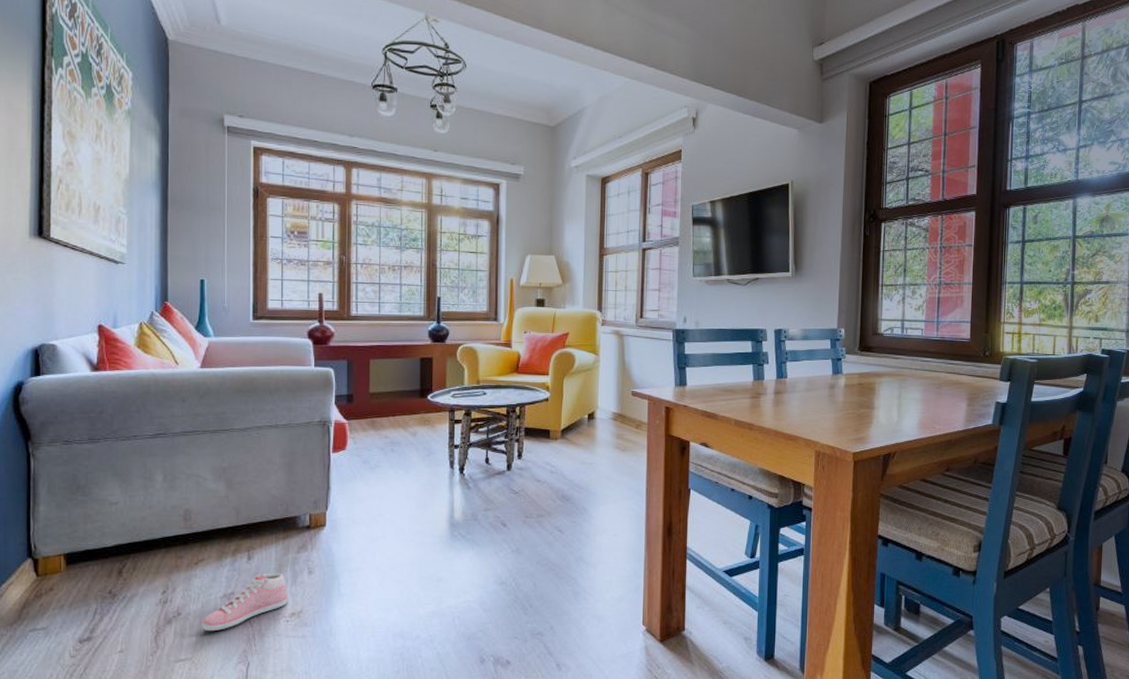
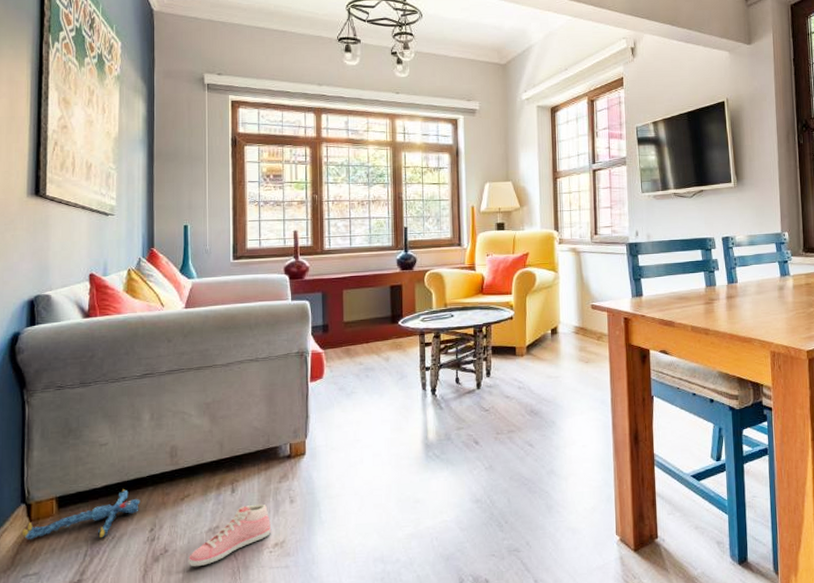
plush toy: none [28,550,153,598] -> present [21,489,140,539]

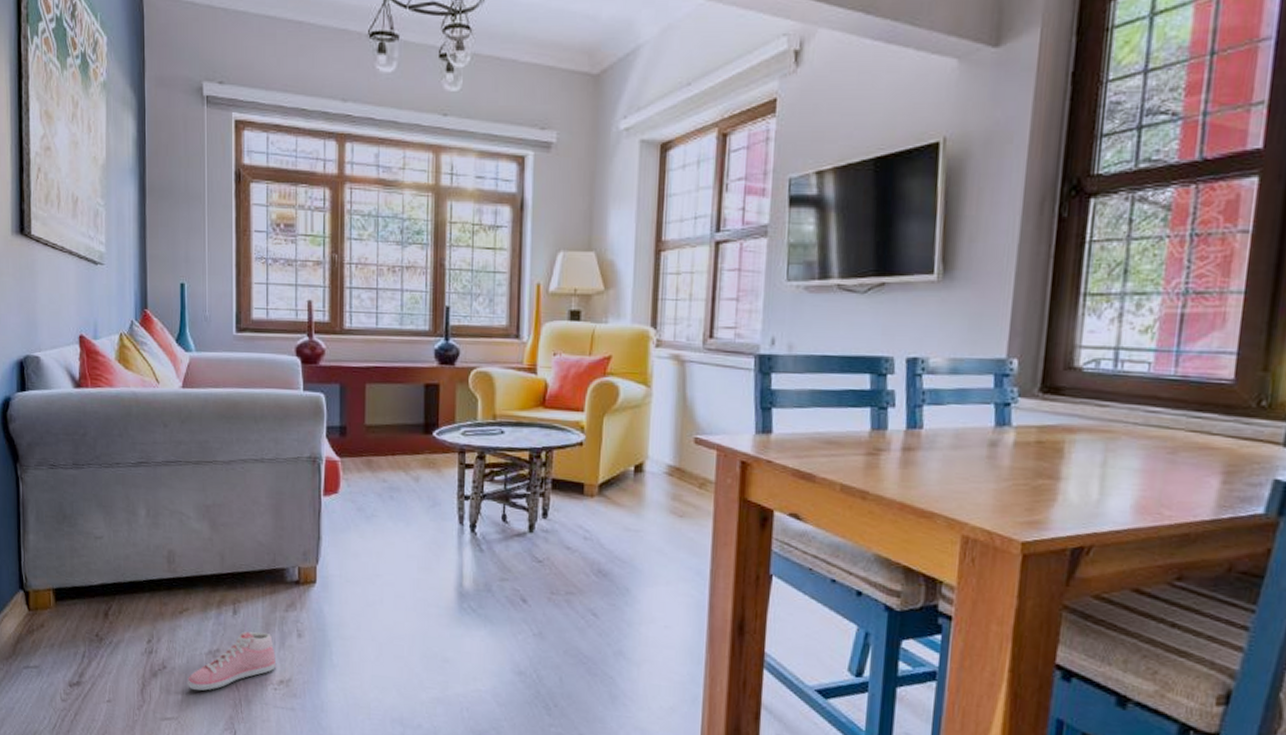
plush toy: present [21,489,140,539] -> none [21,591,137,641]

